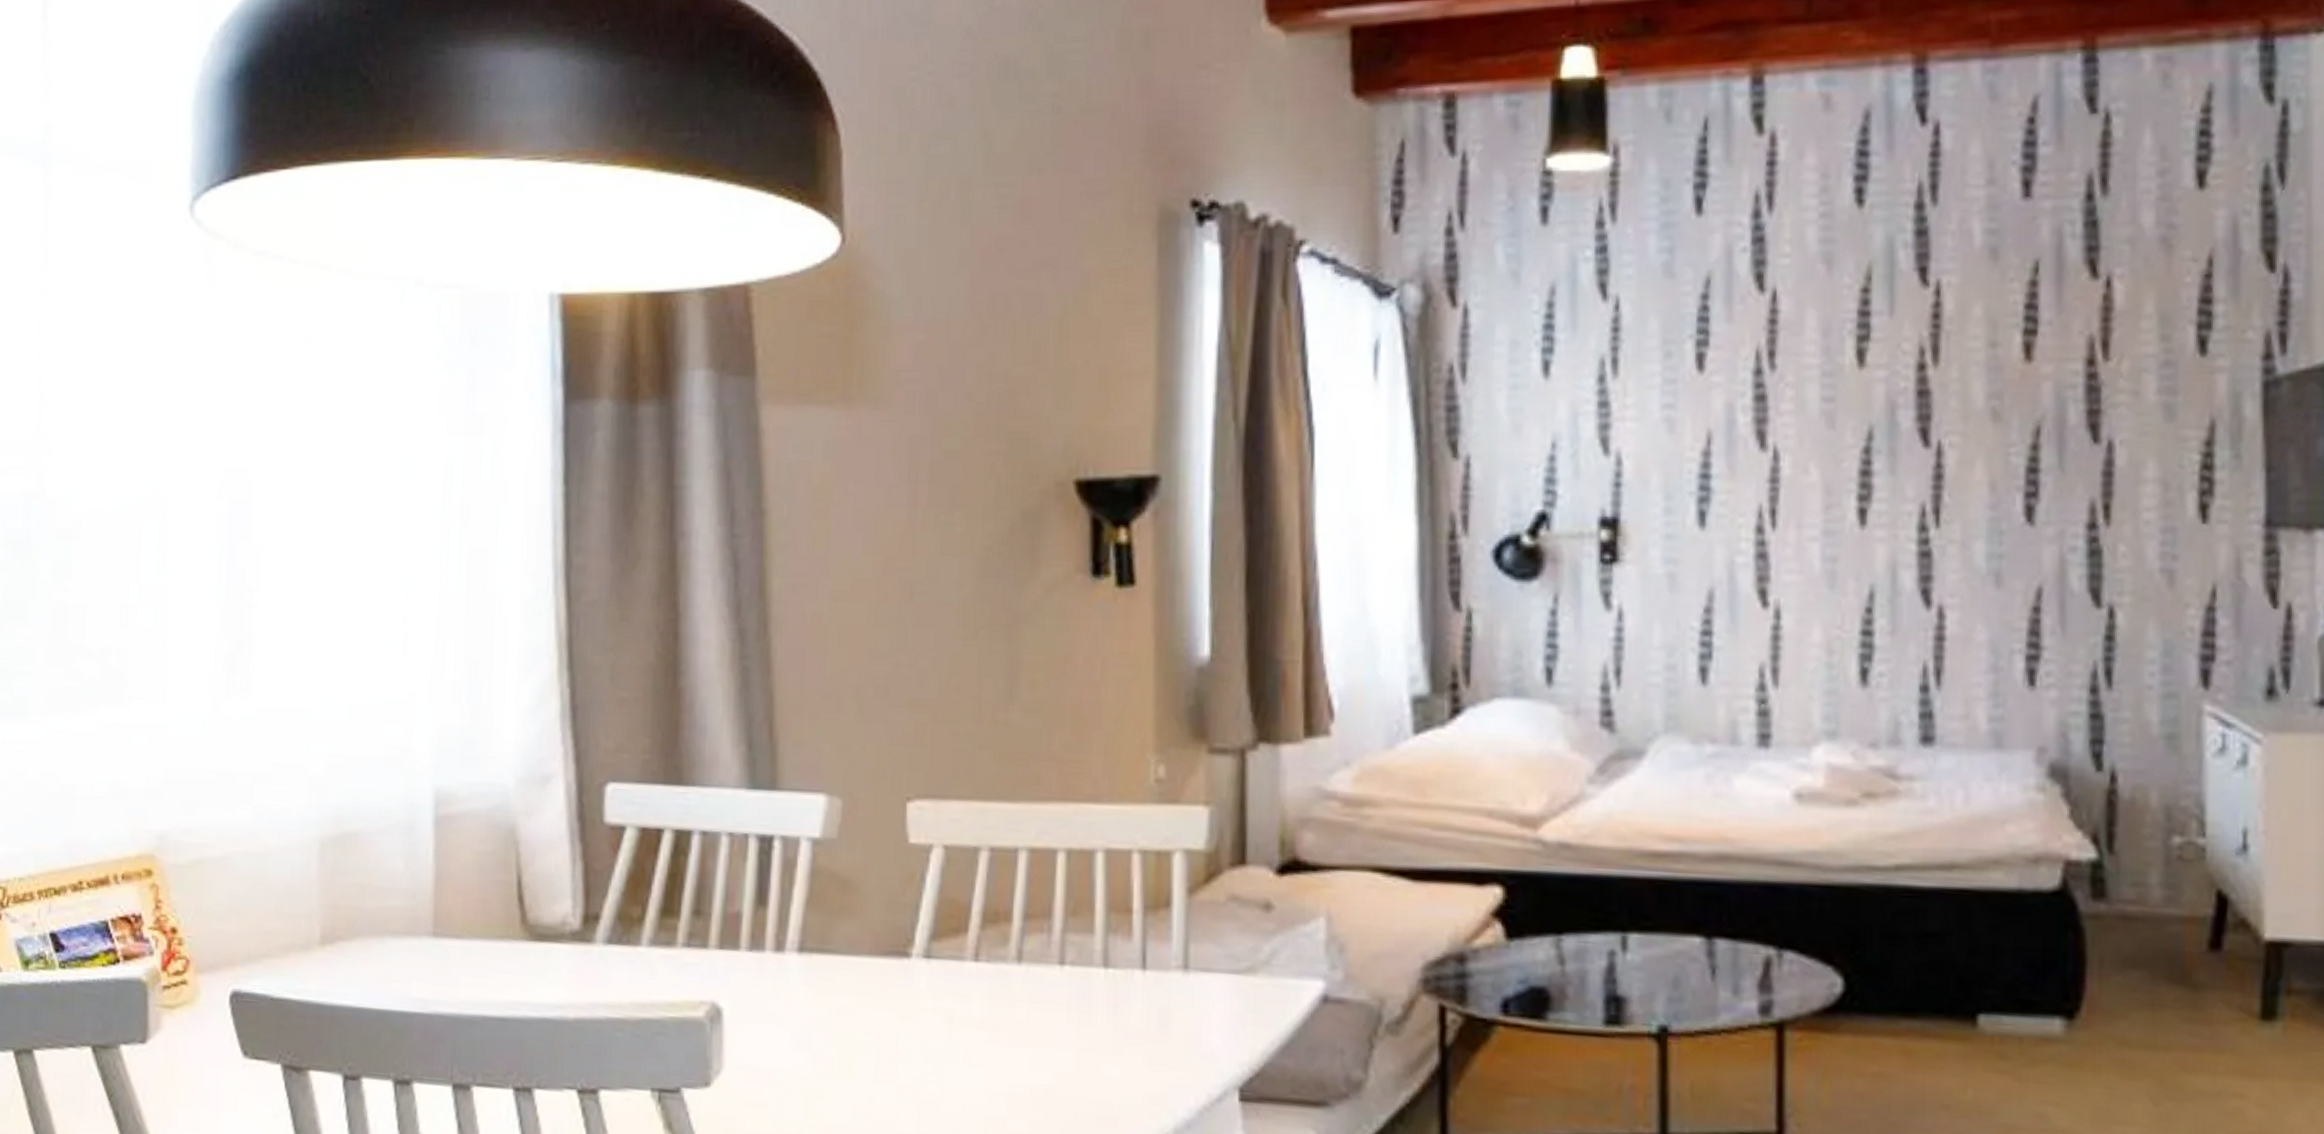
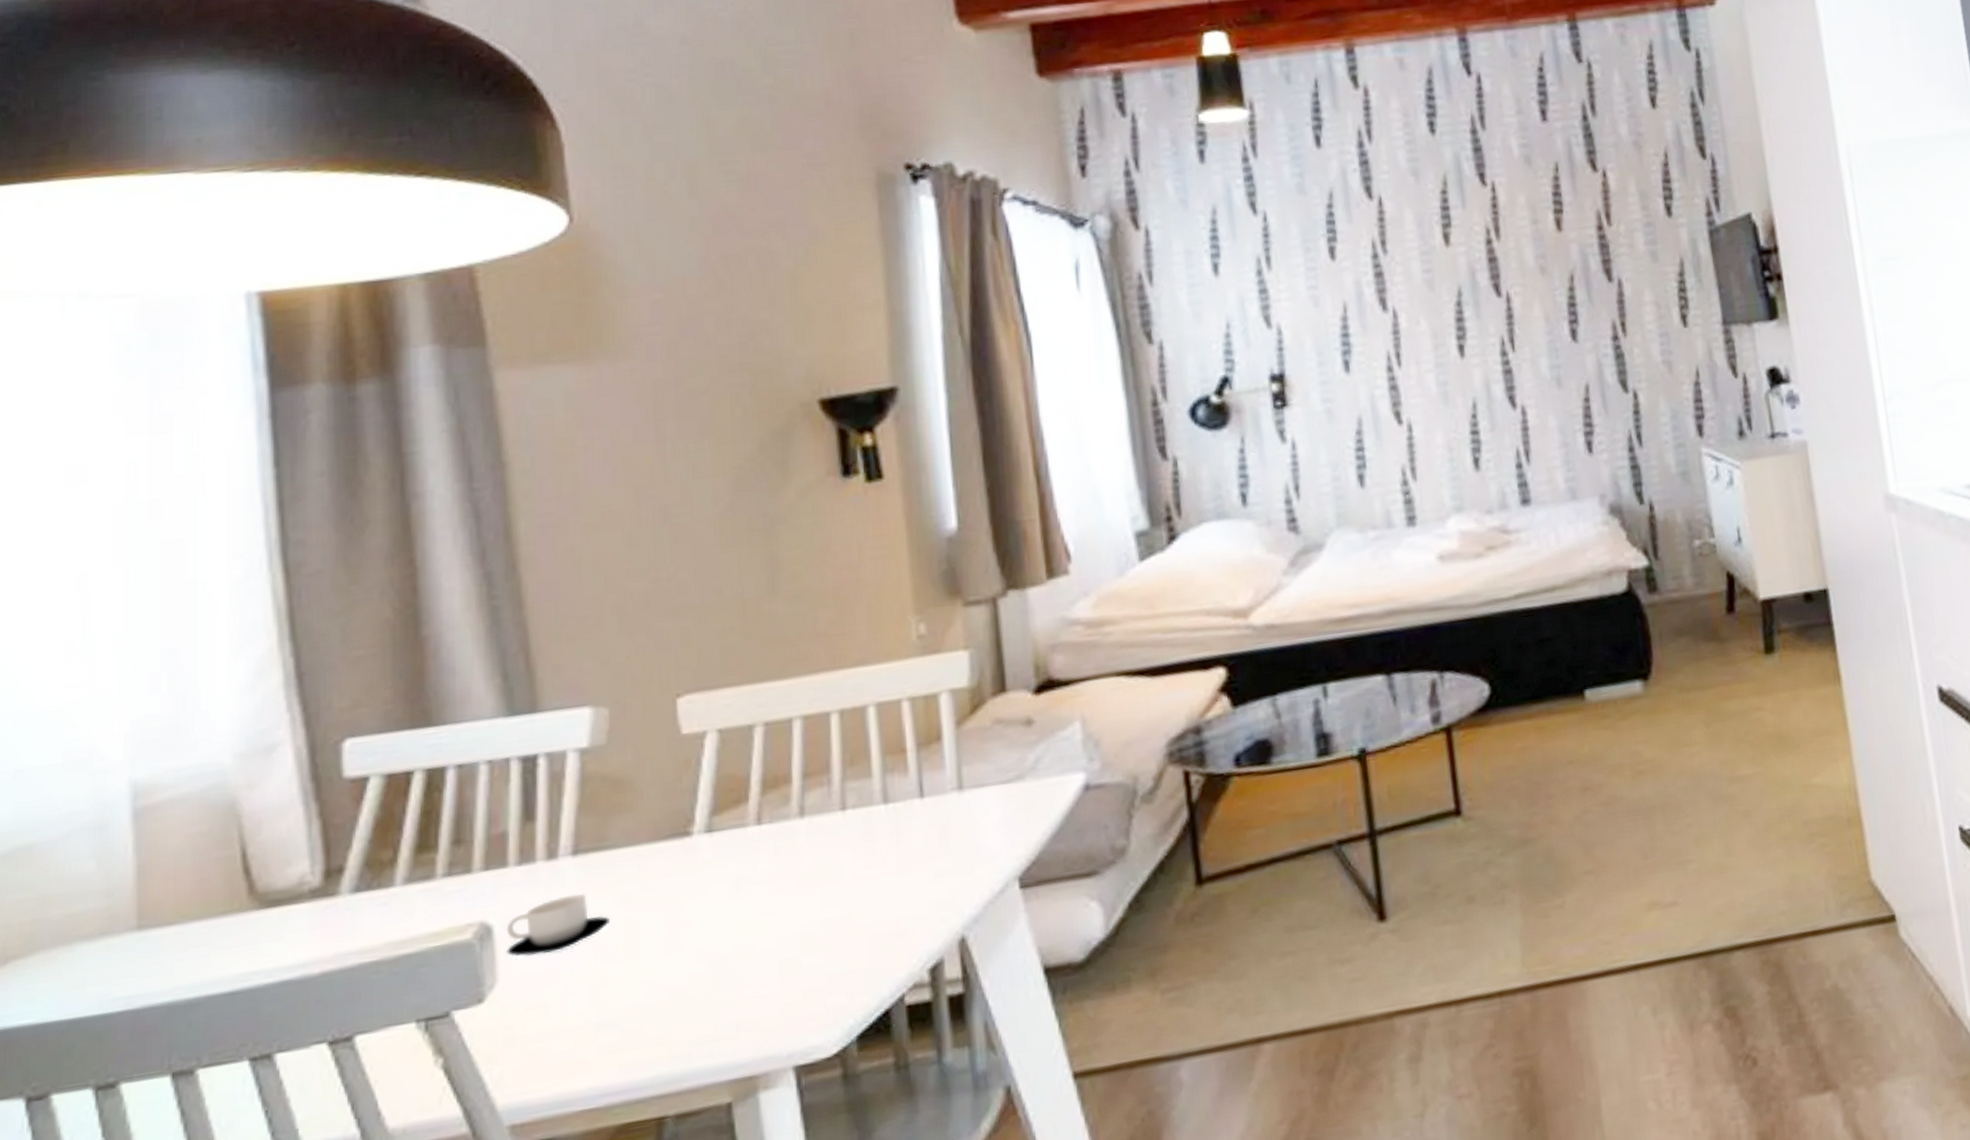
cup: none [733,993,828,1051] -> present [506,893,611,957]

